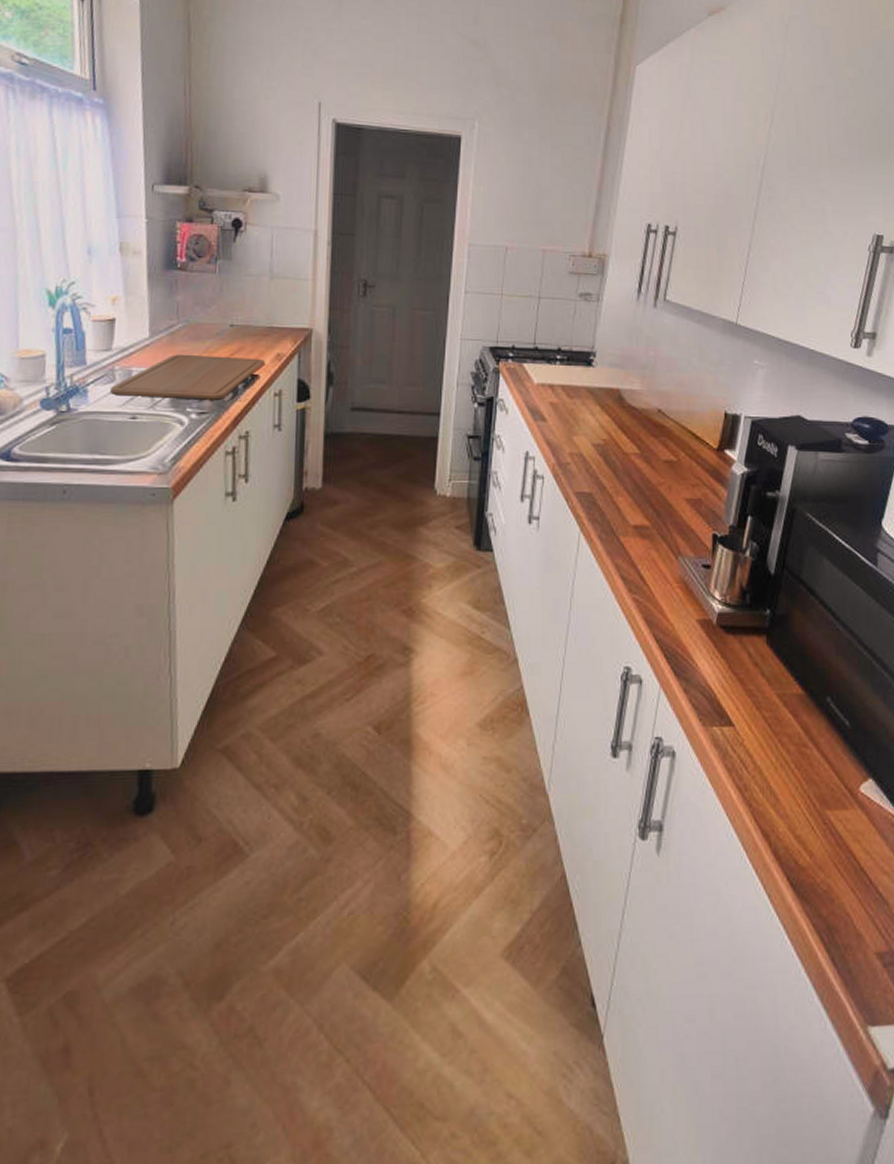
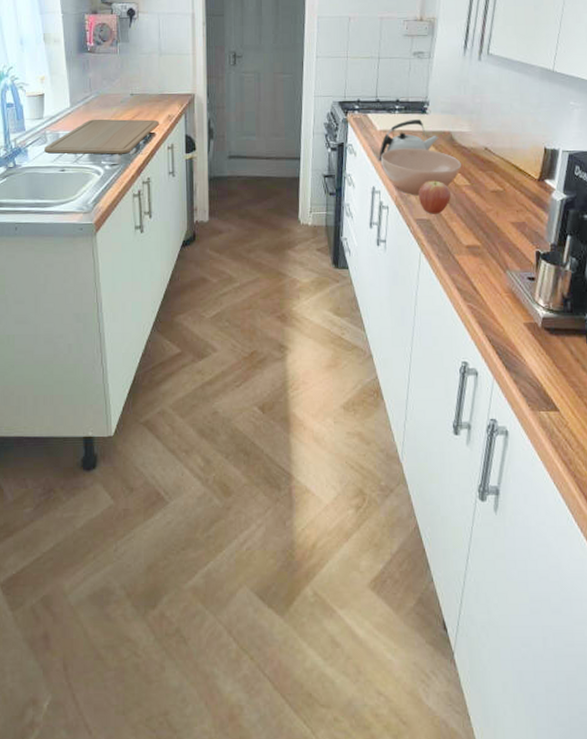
kettle: none [535,373,605,421] -> present [379,119,439,161]
bowl: none [538,406,630,464] -> present [381,148,461,196]
fruit: none [580,446,617,487] -> present [419,180,450,214]

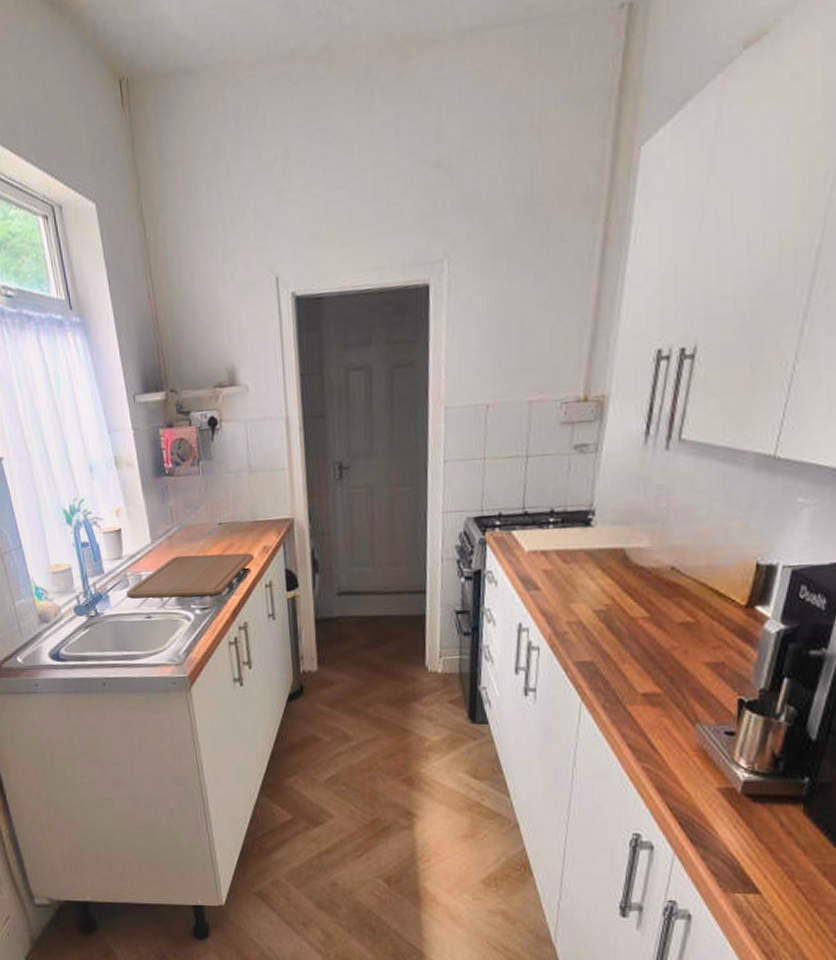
kettle: present [379,119,439,161] -> none [527,534,607,591]
bowl: present [381,148,461,196] -> none [530,571,638,633]
fruit: present [419,180,450,214] -> none [579,612,622,655]

